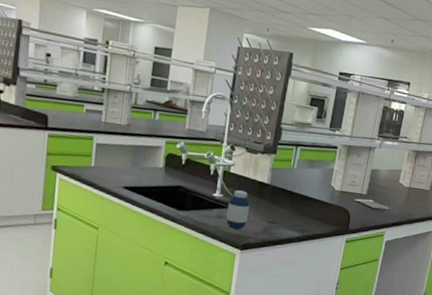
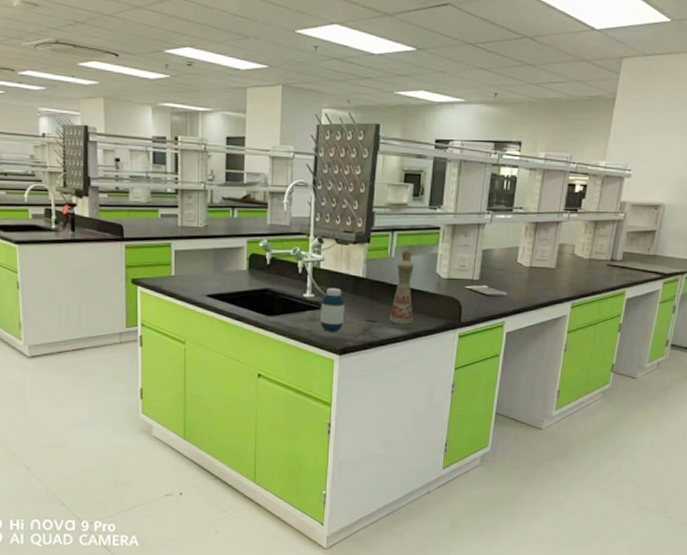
bottle: none [287,163,313,228] -> present [389,250,414,325]

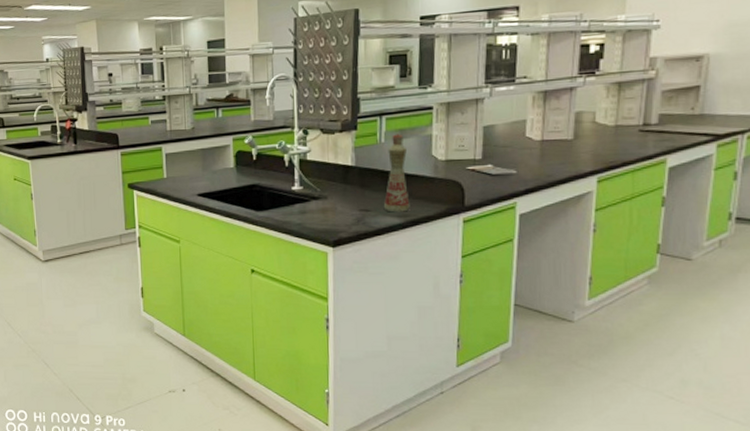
medicine bottle: present [320,288,346,333] -> none [310,179,336,225]

